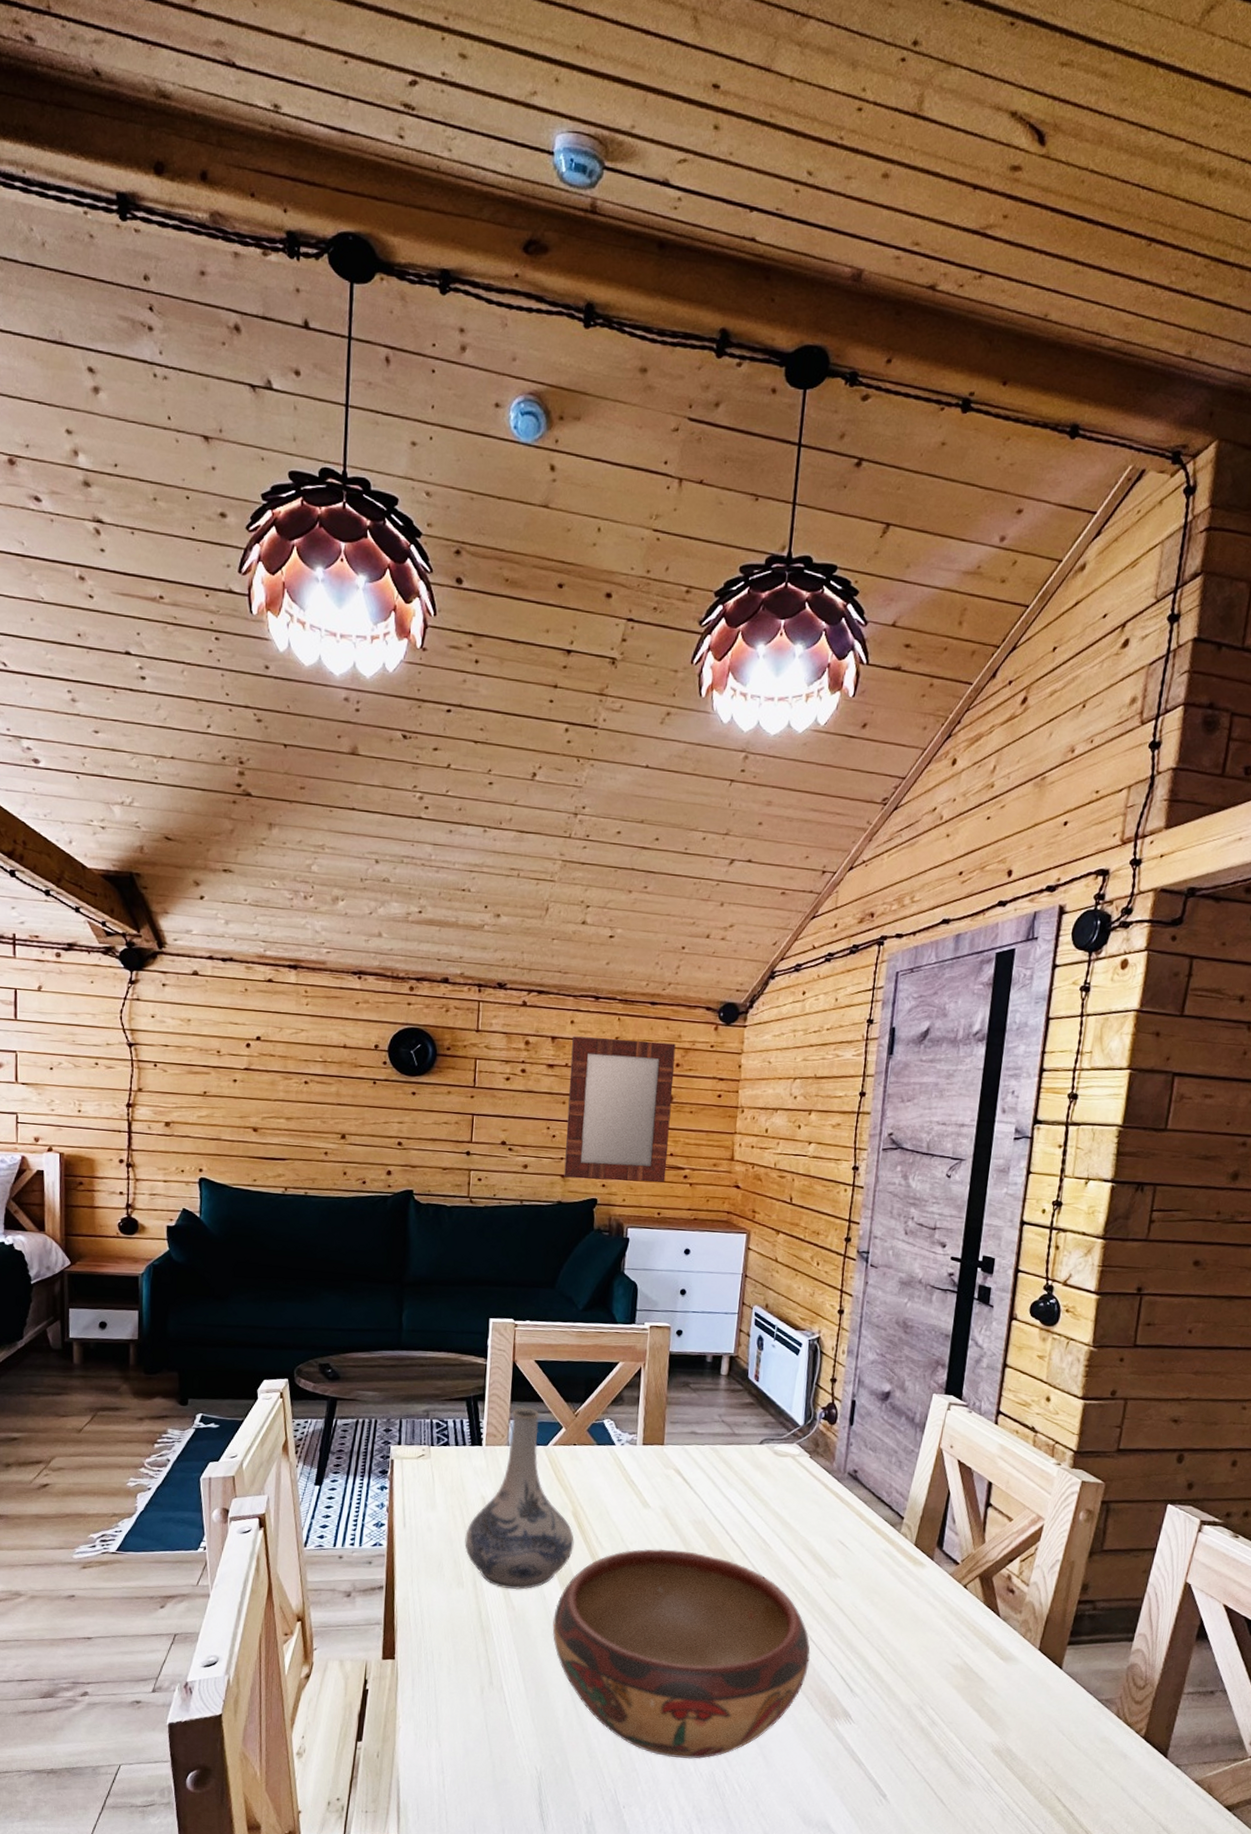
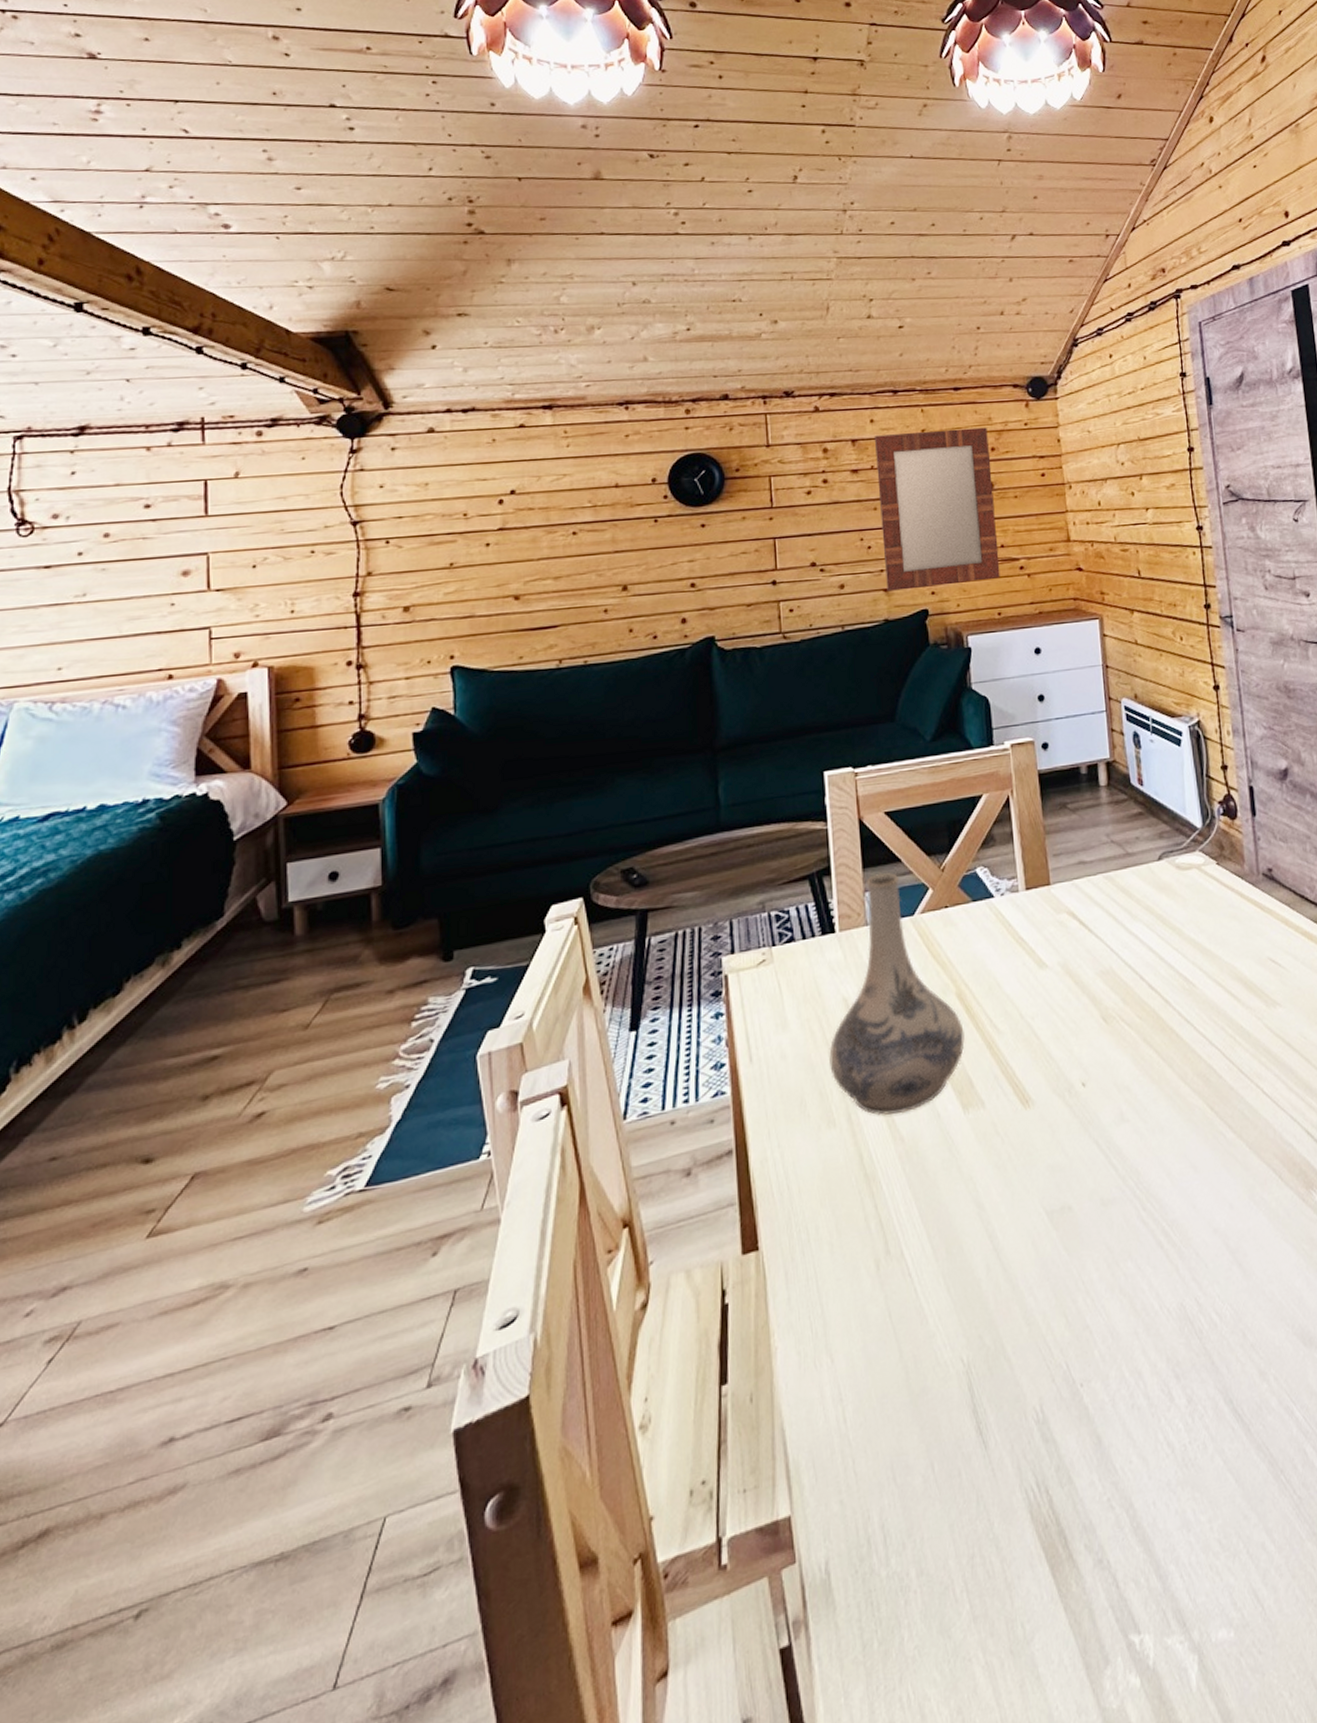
decorative bowl: present [552,1548,811,1759] -> none [953,1011,1268,1298]

